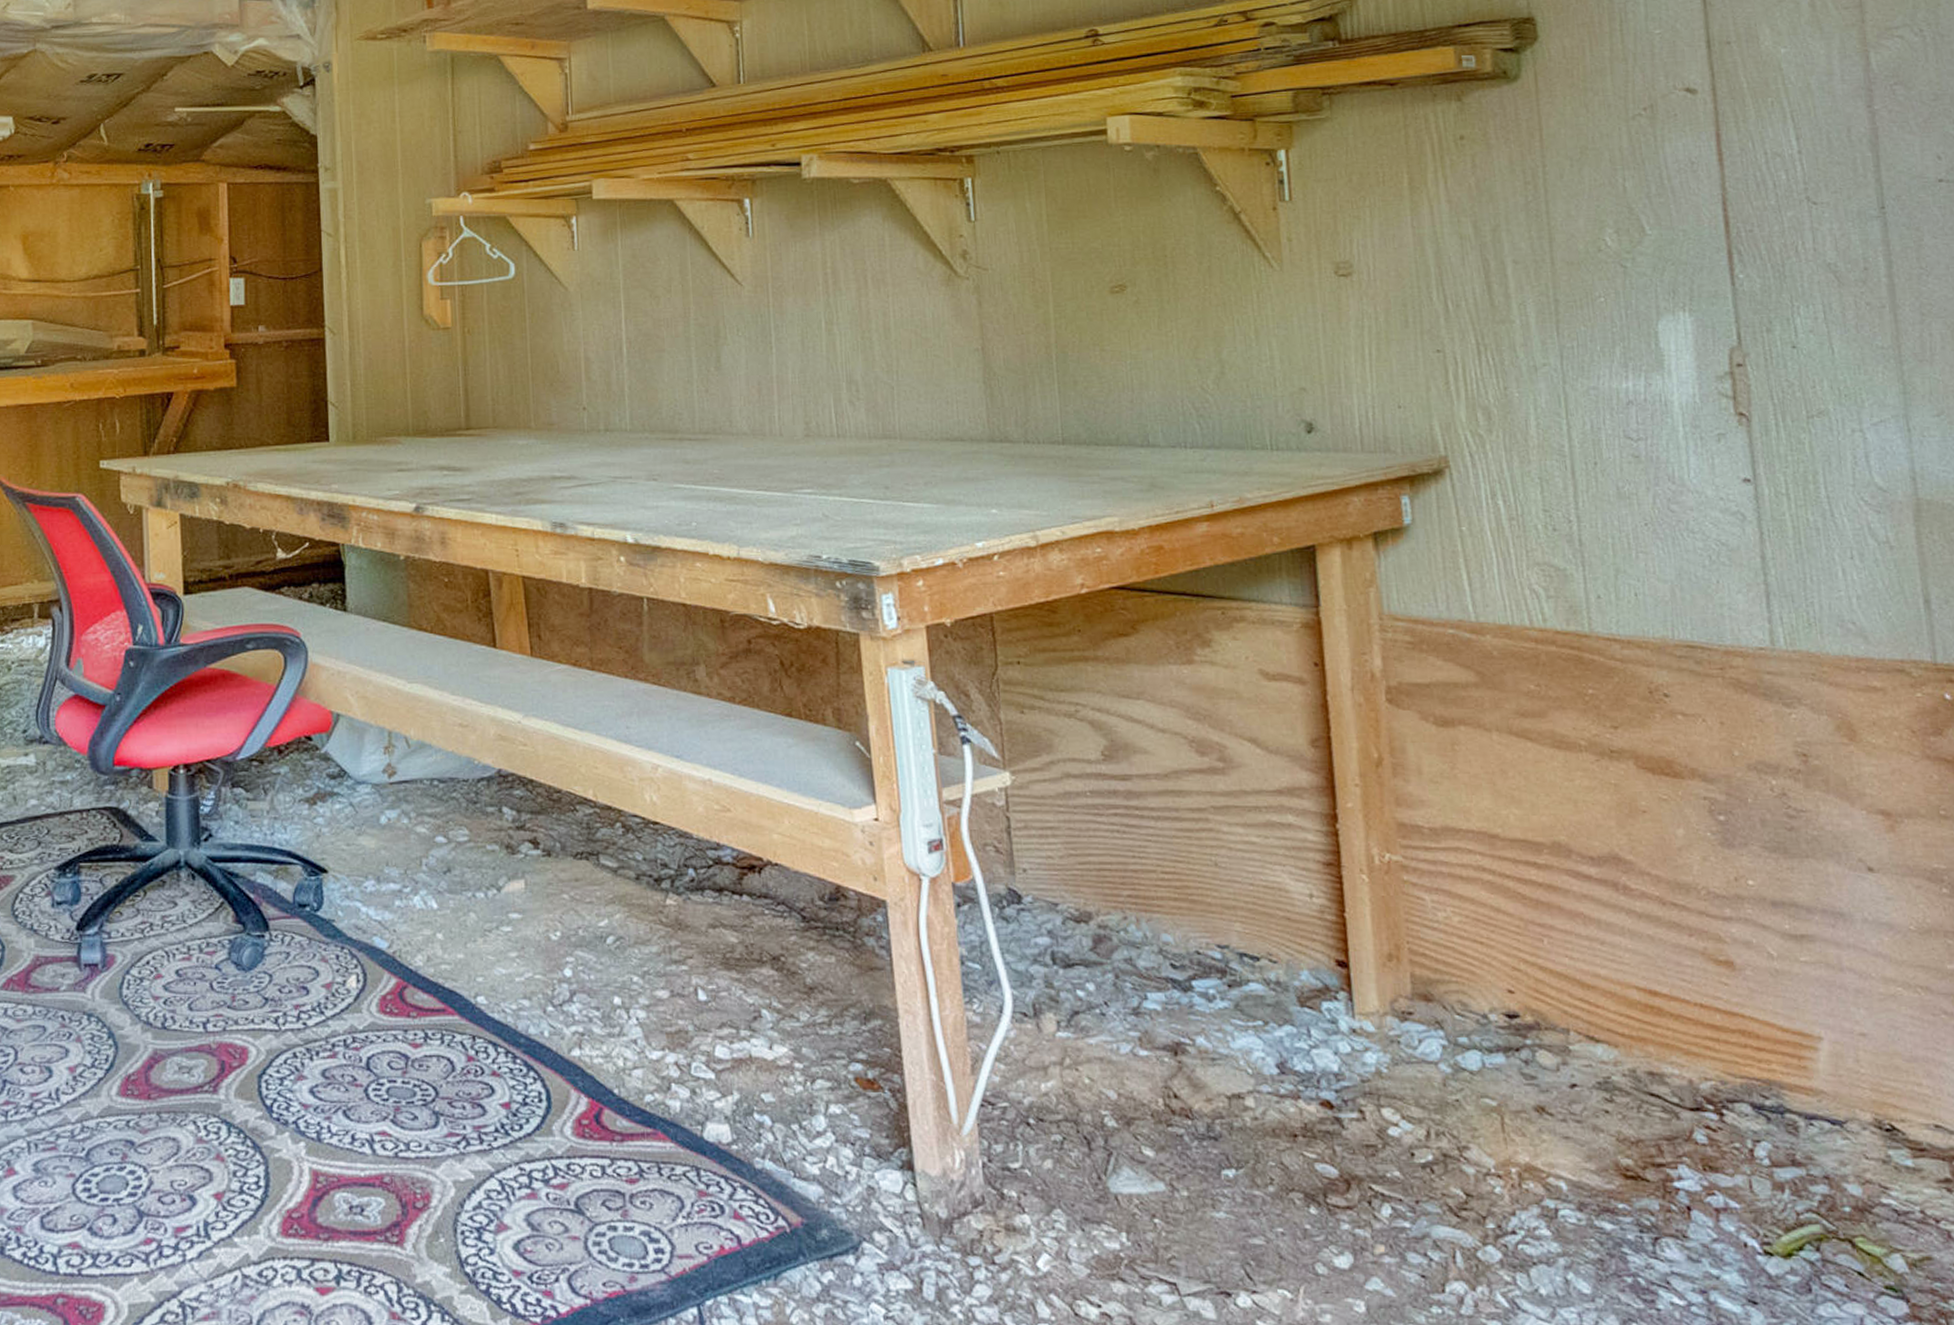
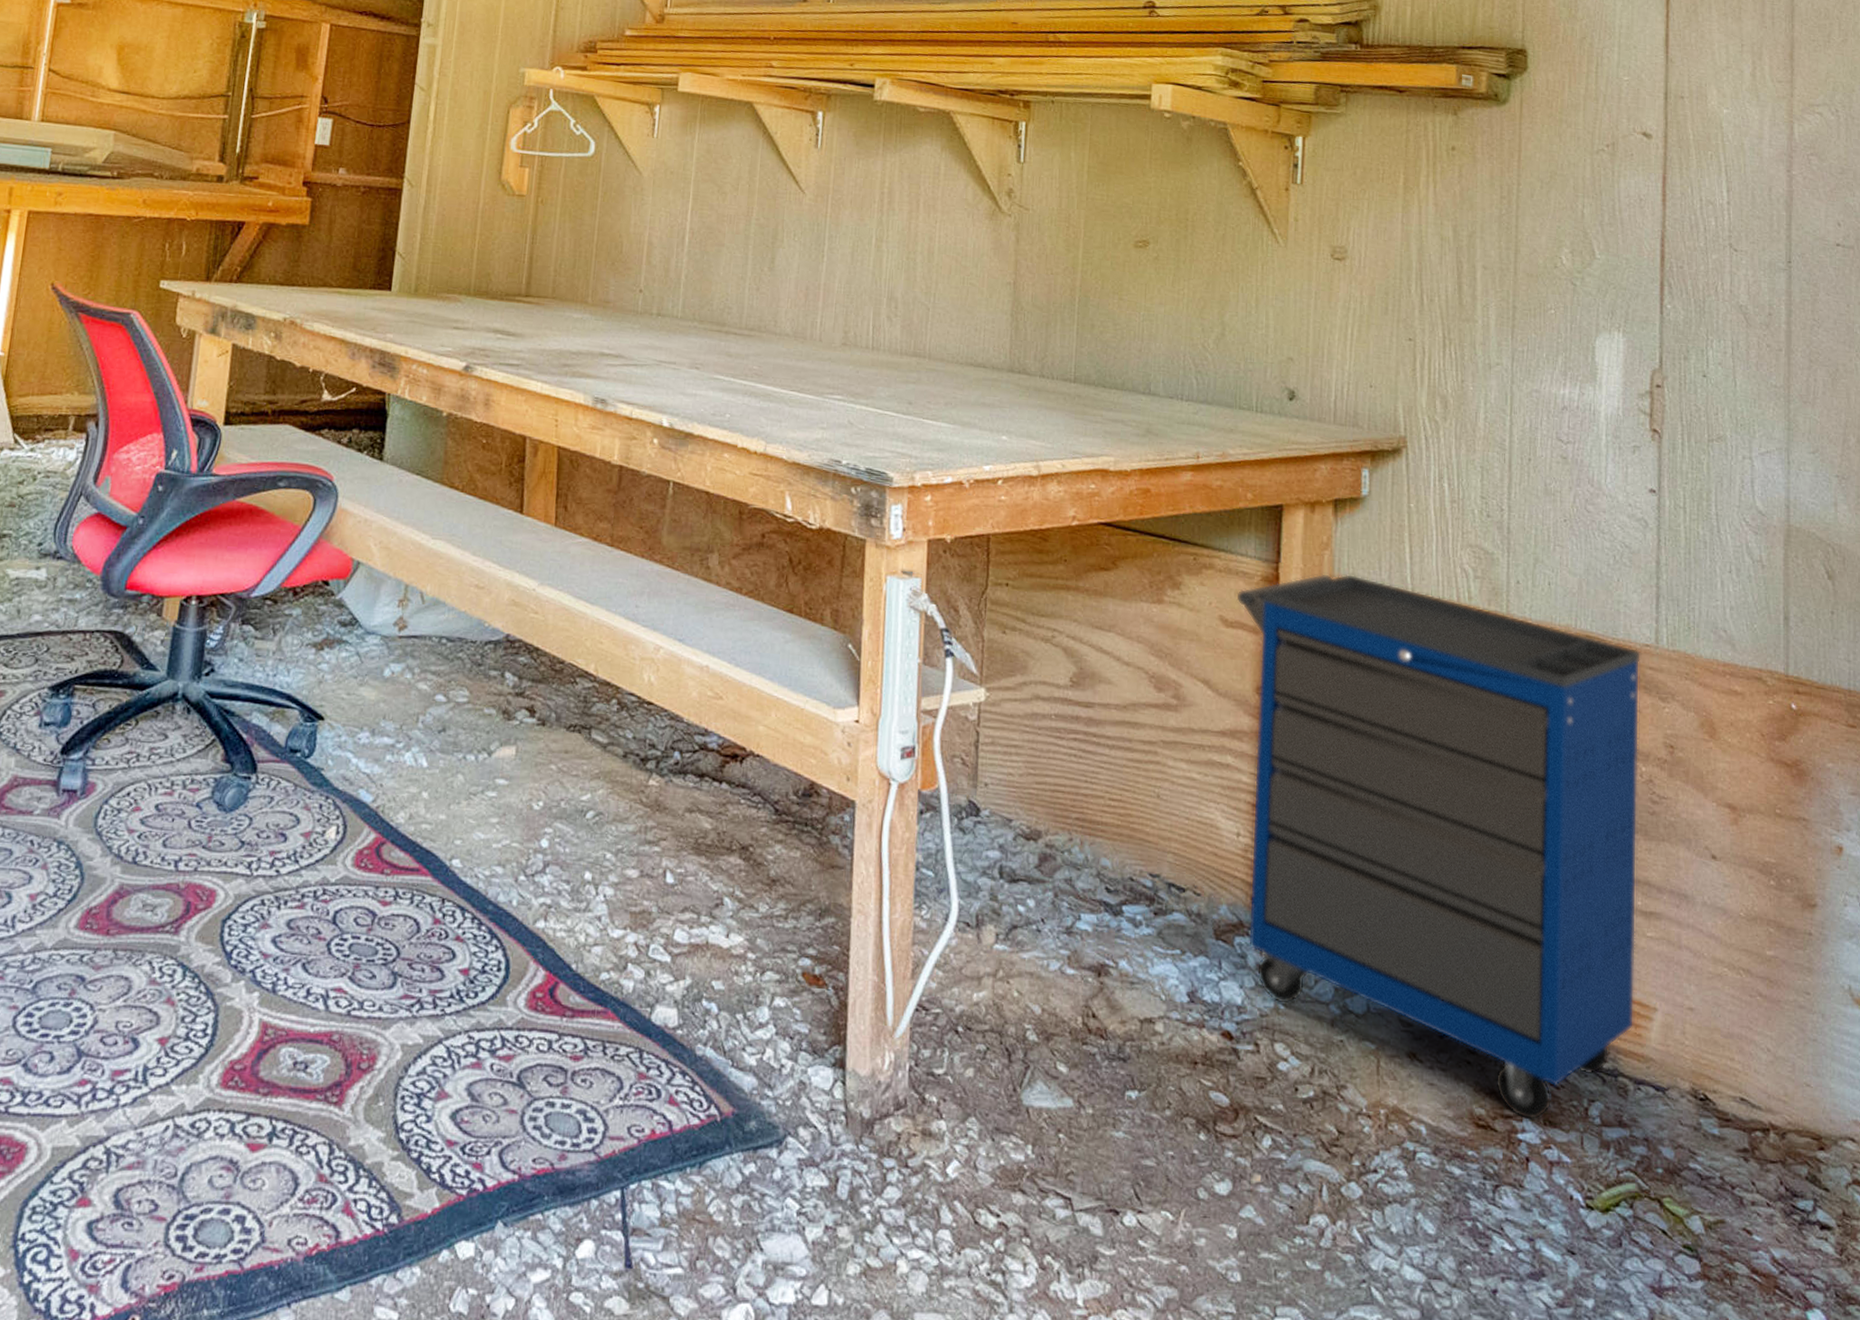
cabinet: none [1275,609,1797,1167] -> present [1236,573,1642,1121]

